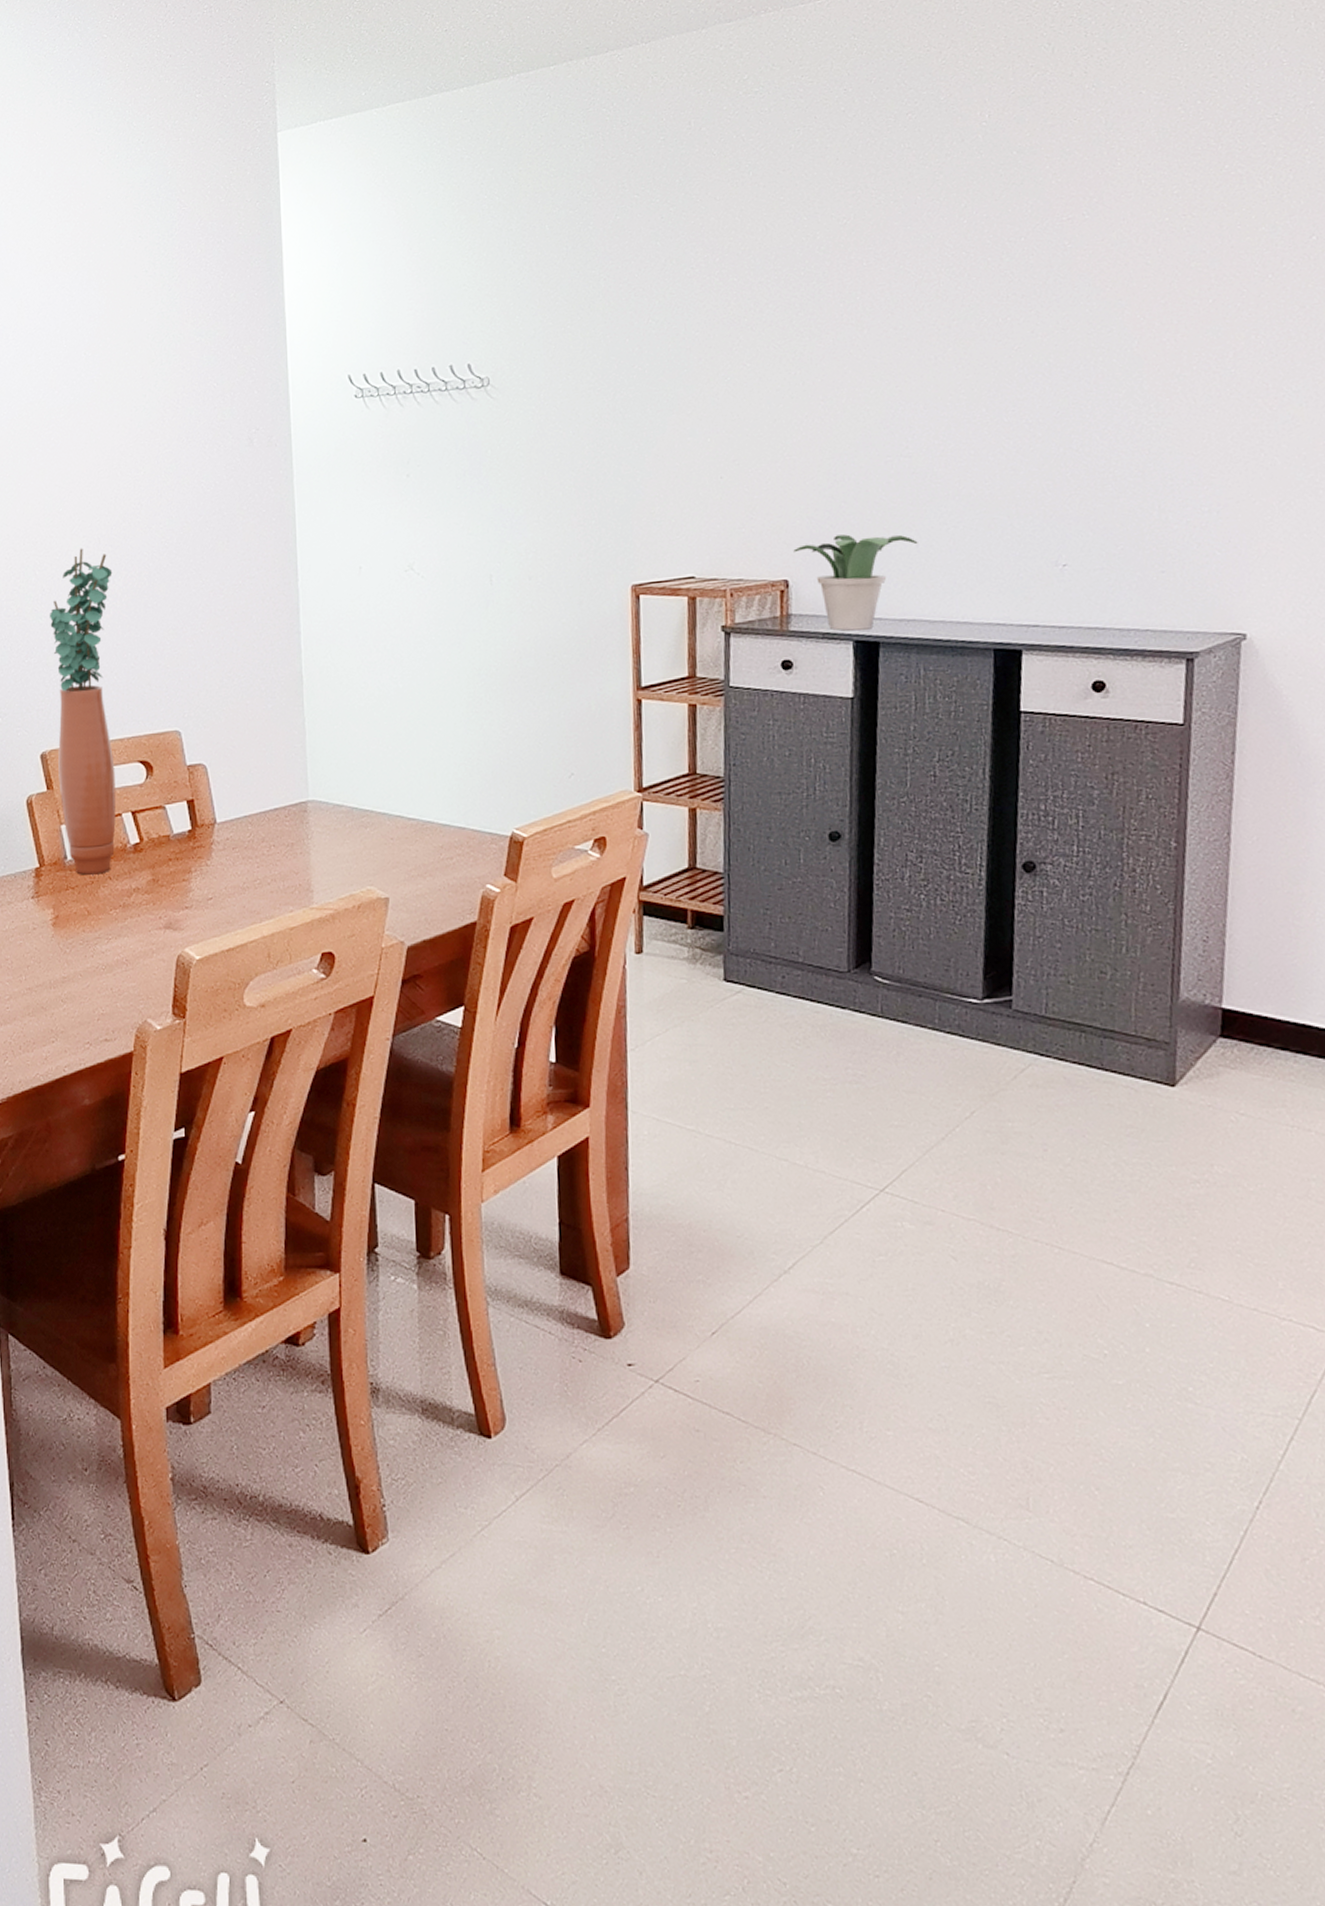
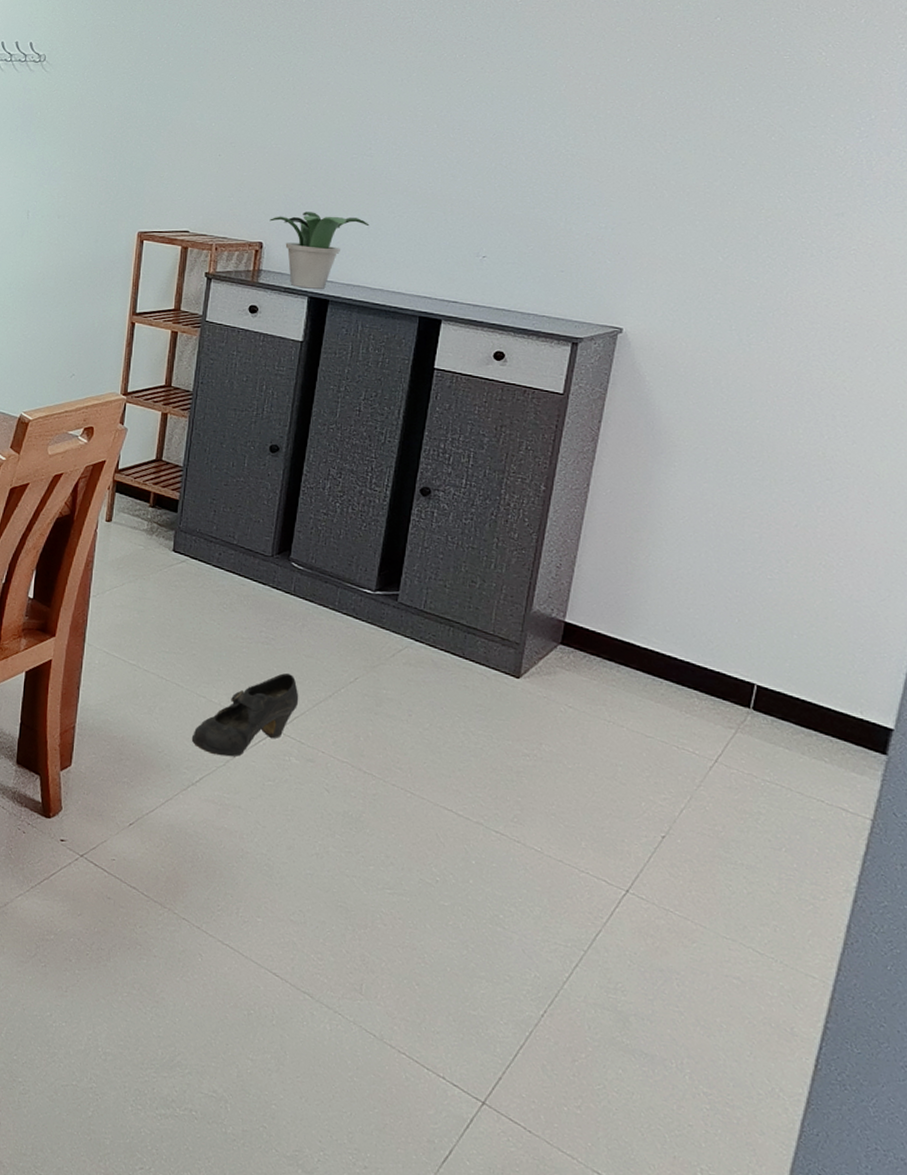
shoe: none [776,1116,905,1232] -> present [191,673,299,757]

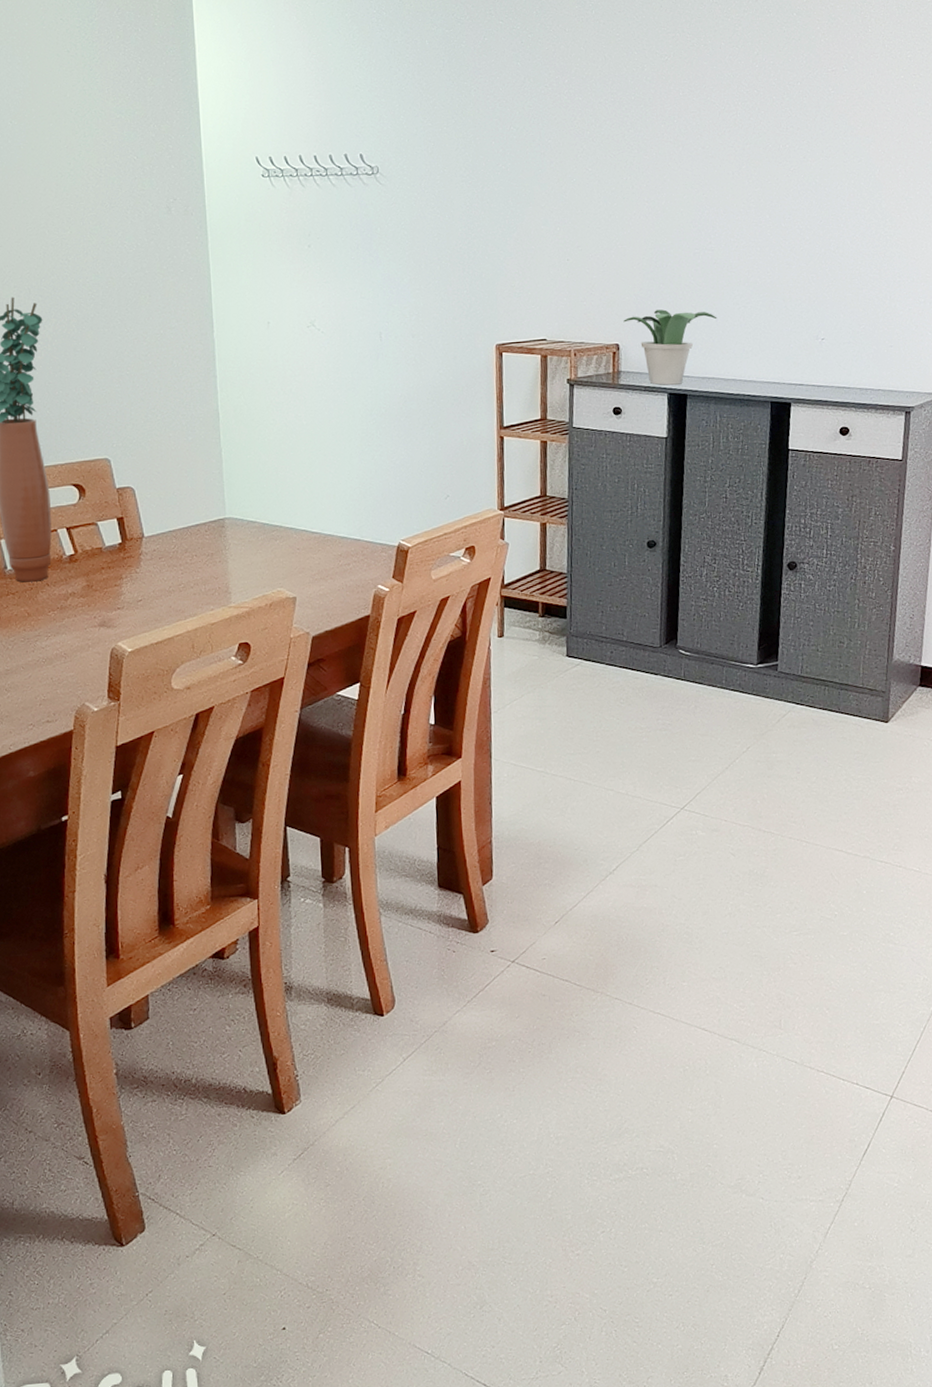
shoe: present [191,673,299,757] -> none [604,753,699,843]

